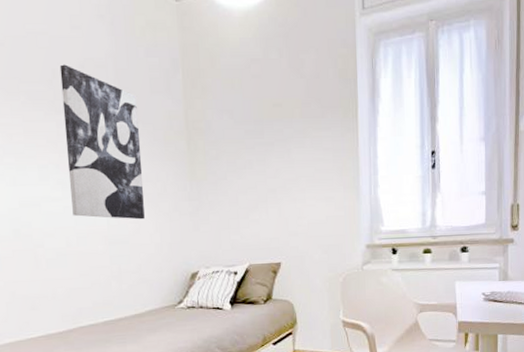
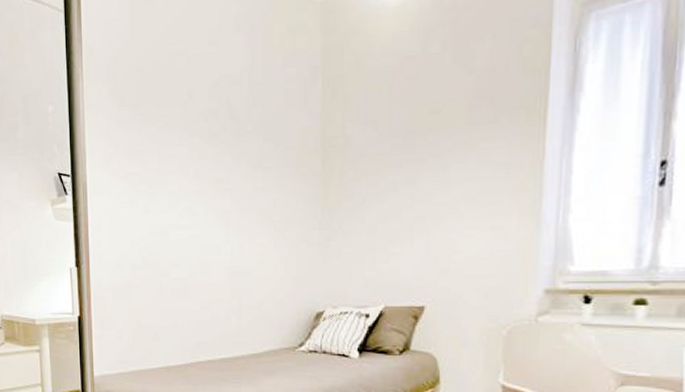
wall art: present [59,64,145,220] -> none [195,84,271,250]

